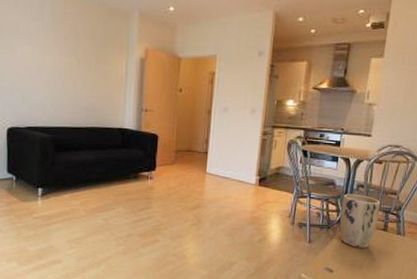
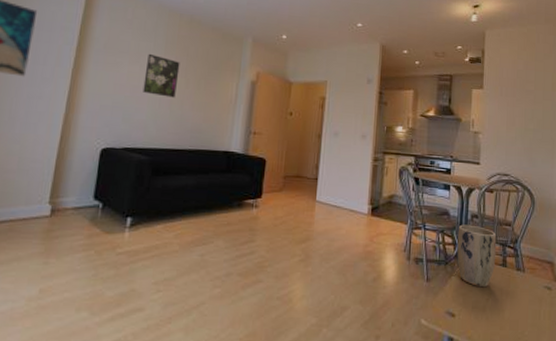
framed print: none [37,33,70,78] -> present [142,53,180,98]

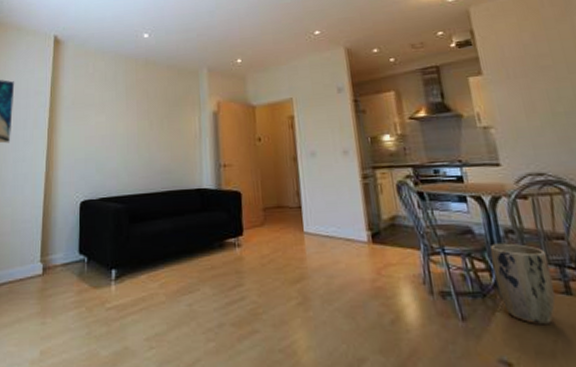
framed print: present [142,53,180,98] -> none [110,102,142,142]

